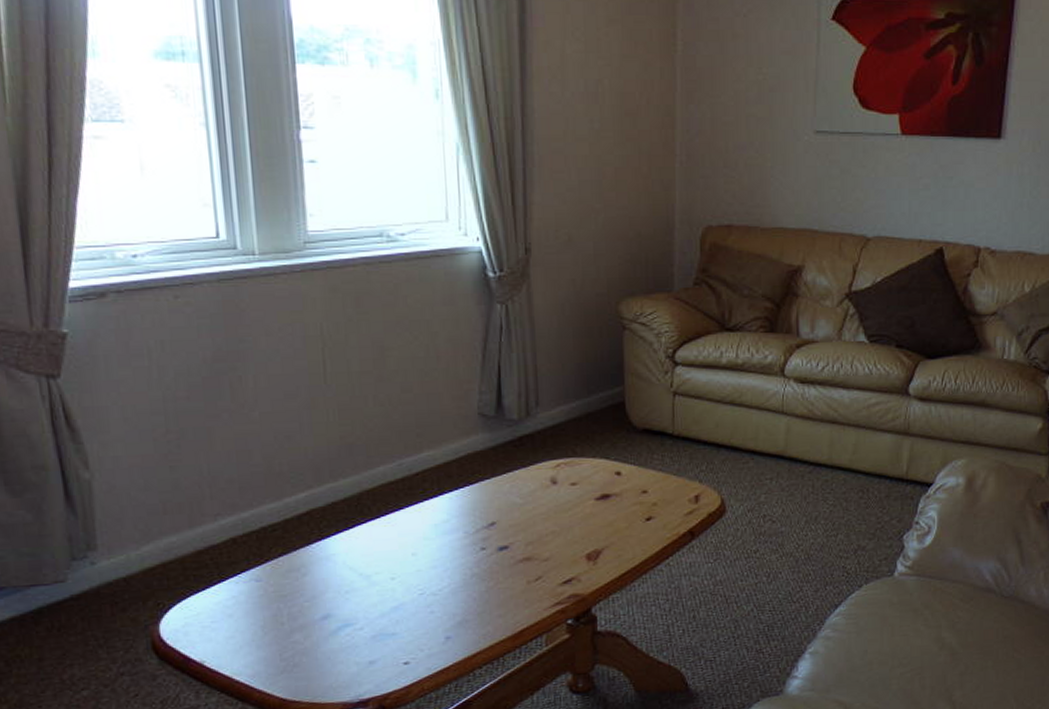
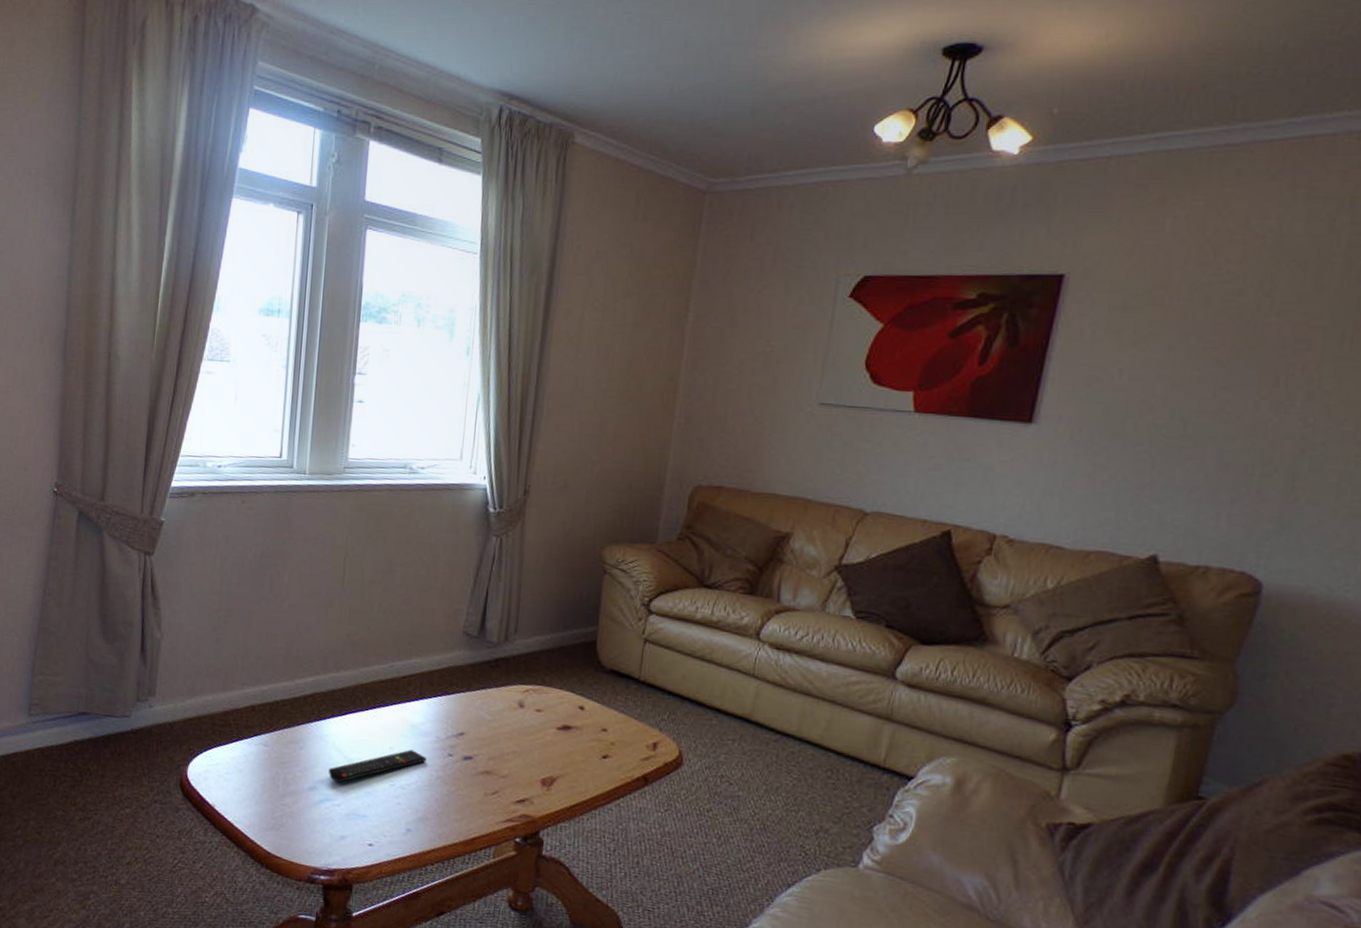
remote control: none [343,551,457,604] -> present [329,749,427,783]

